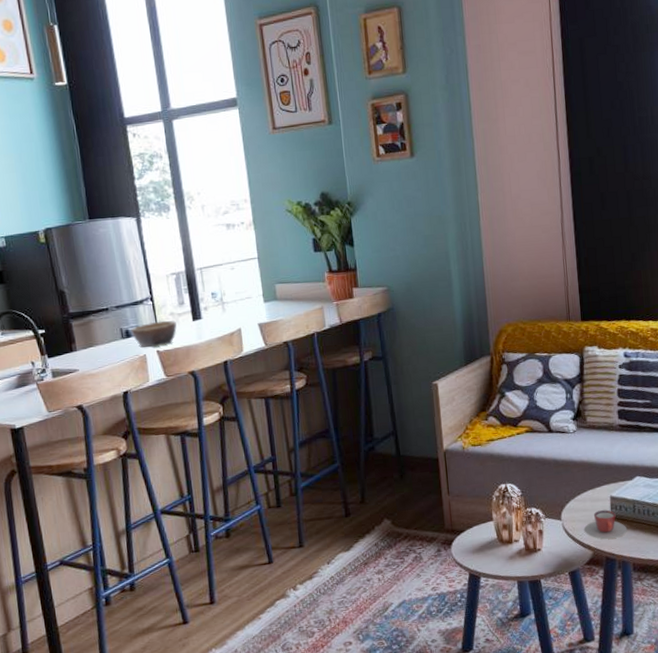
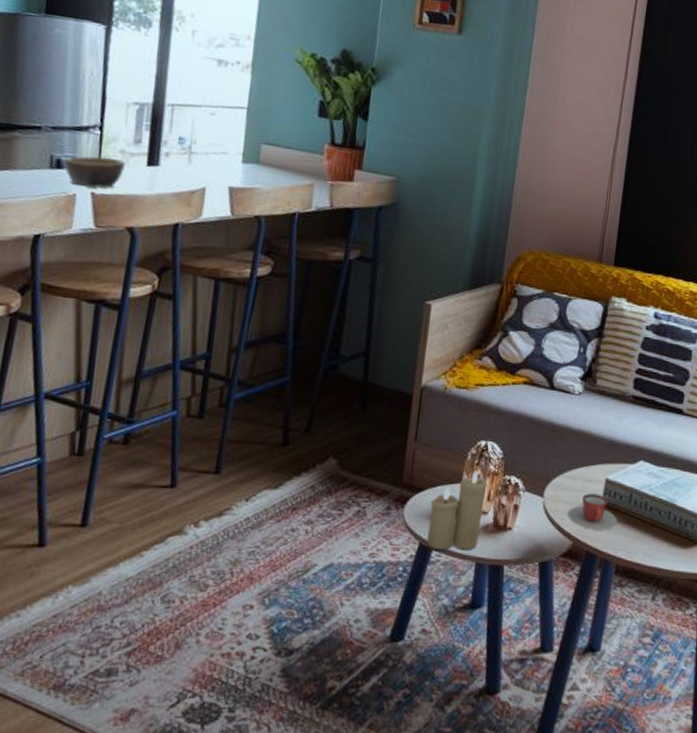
candle: none [471,509,516,577] -> present [426,471,487,550]

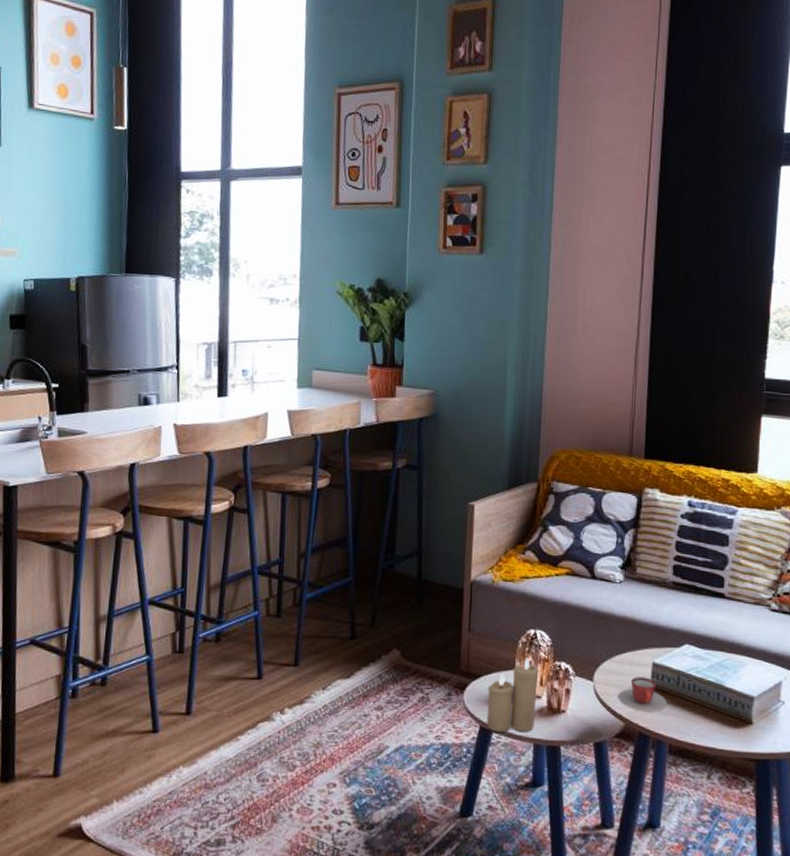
bowl: present [64,155,125,188] -> none [149,392,199,419]

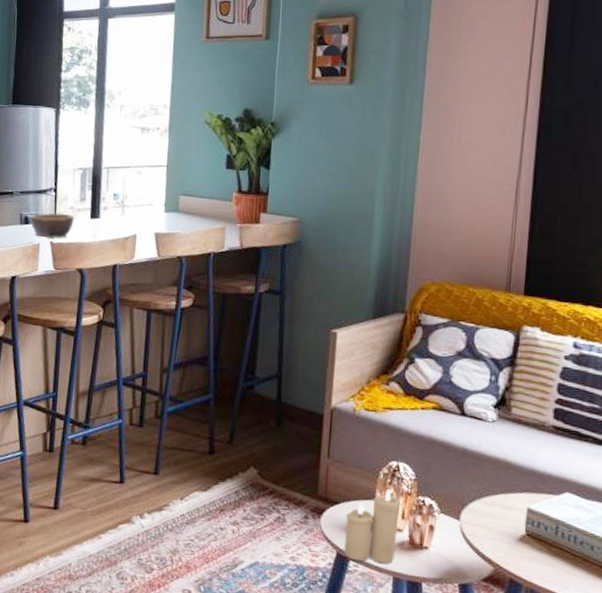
bowl: none [149,392,199,419] -> present [30,212,74,238]
teacup: present [617,677,668,712] -> none [486,521,544,560]

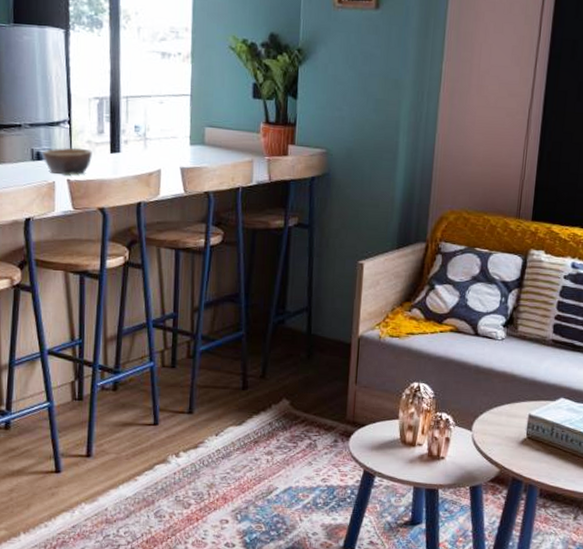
candle: present [343,489,400,564] -> none [370,409,420,476]

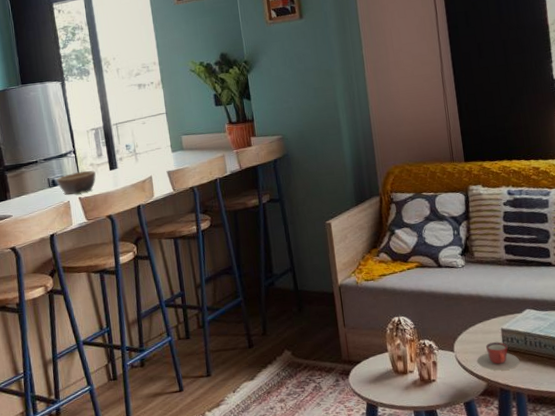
teacup: none [494,427,541,459] -> present [476,342,520,371]

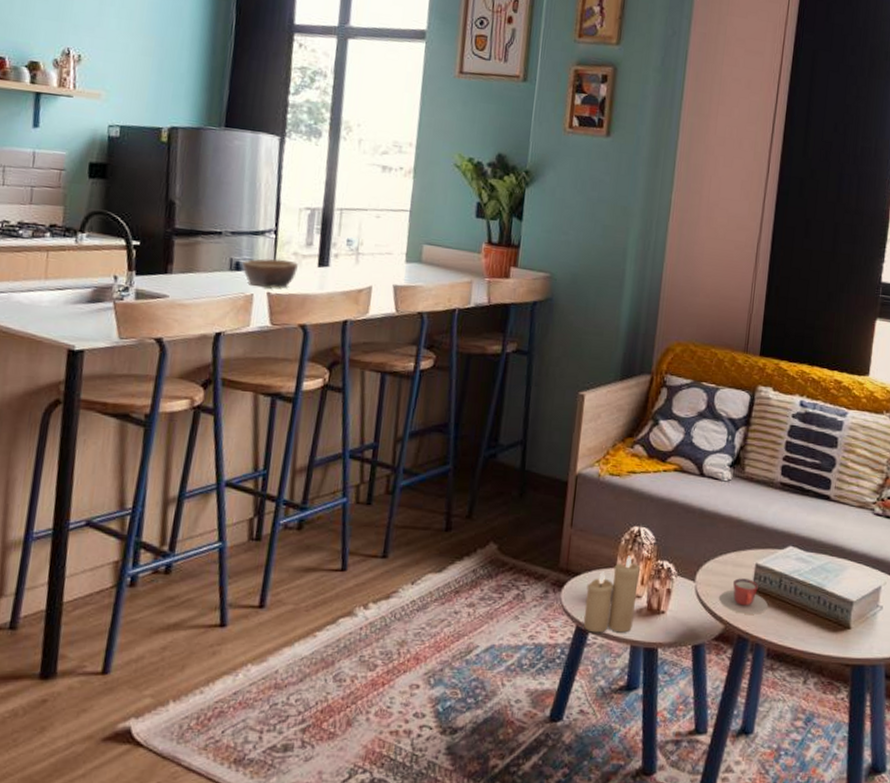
candle: none [368,341,412,406] -> present [583,556,640,633]

